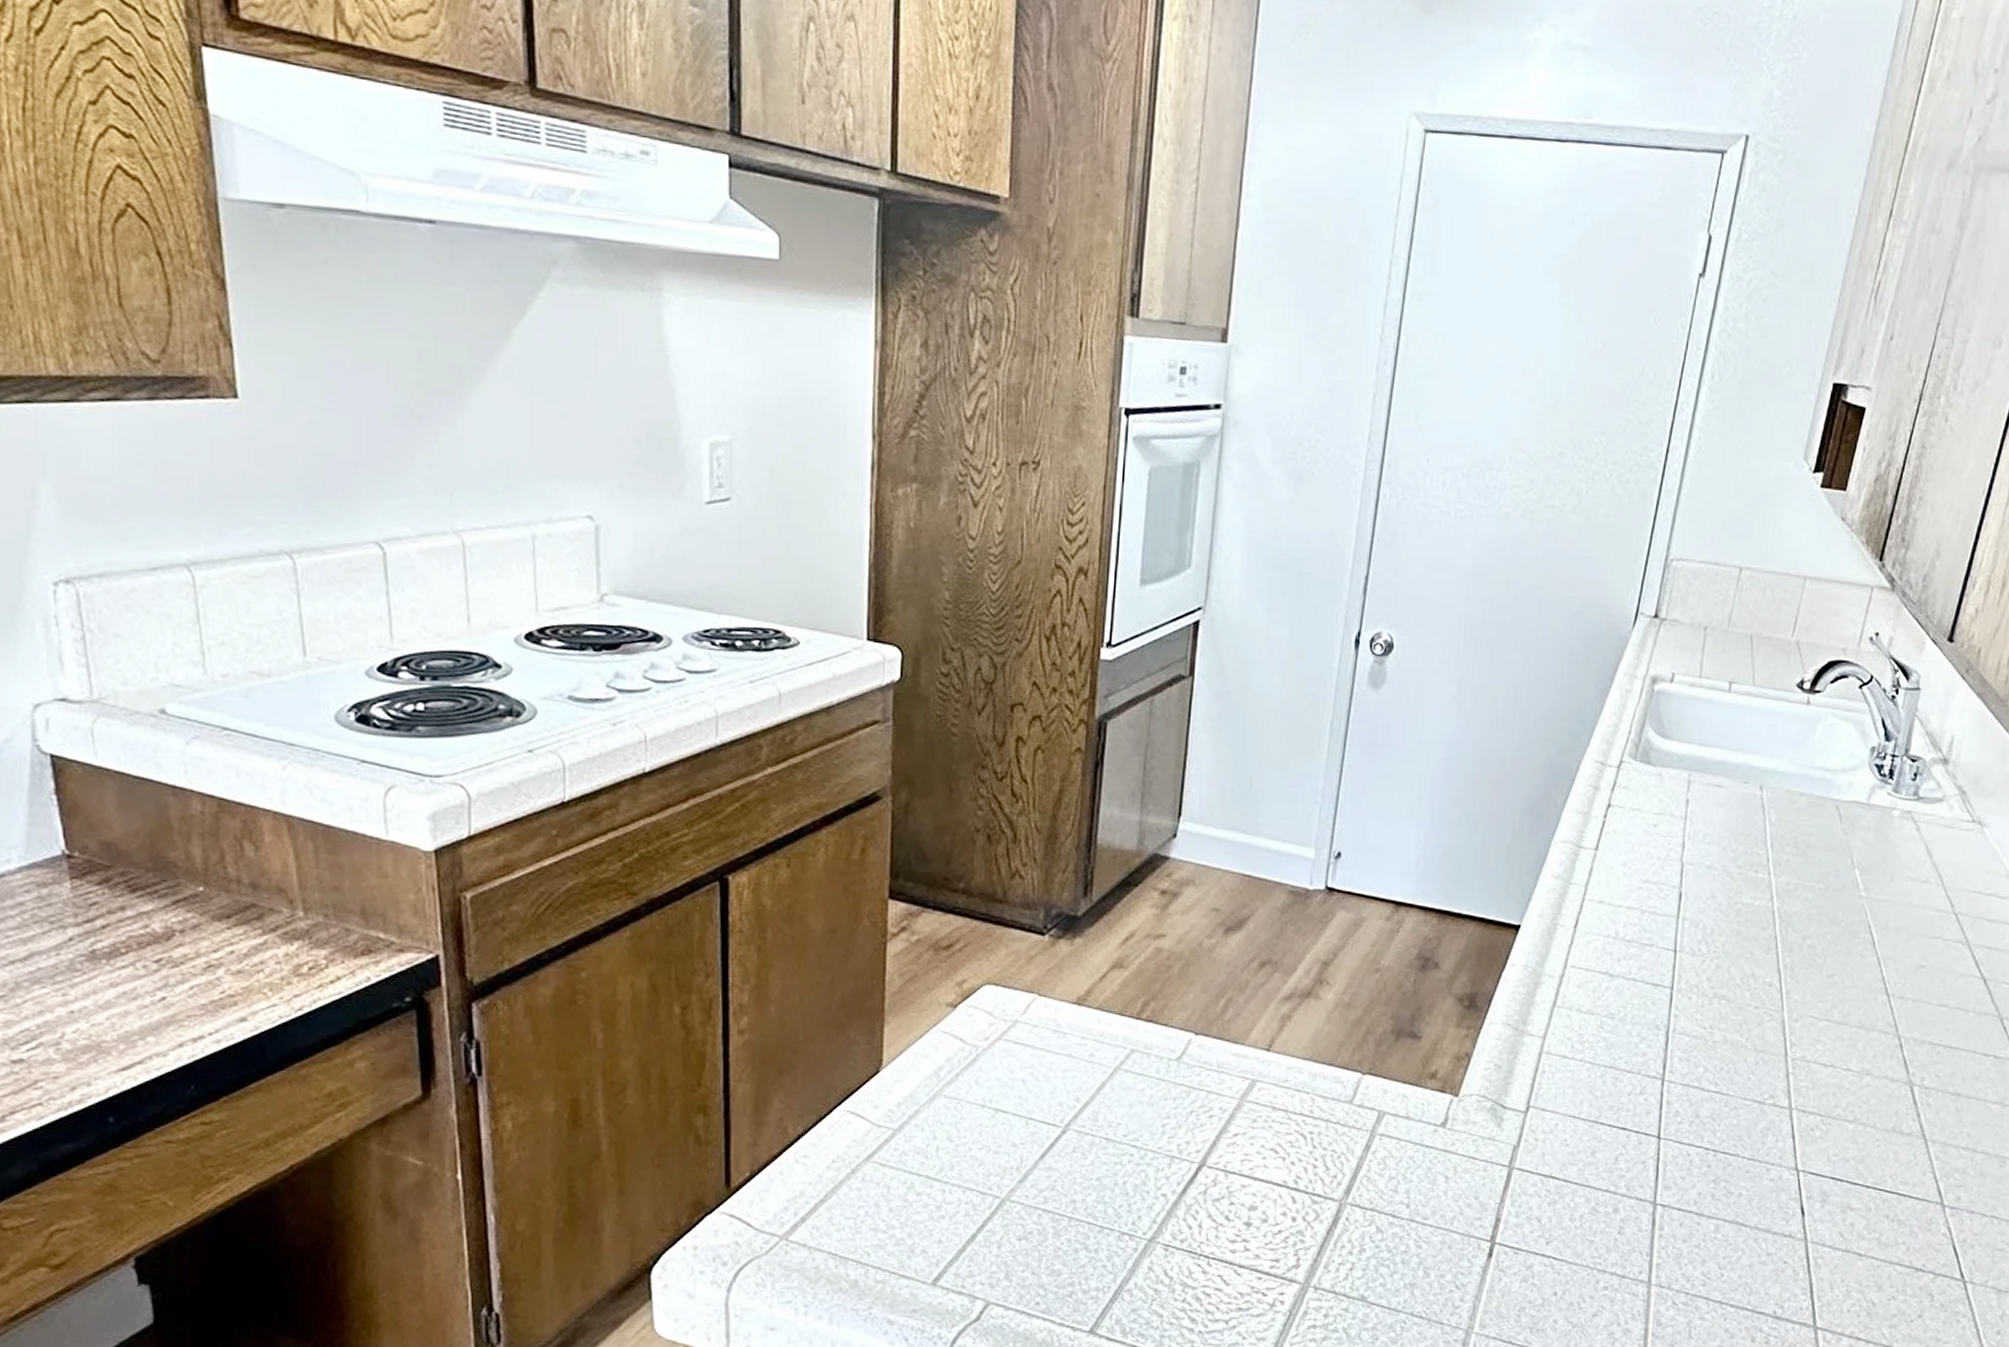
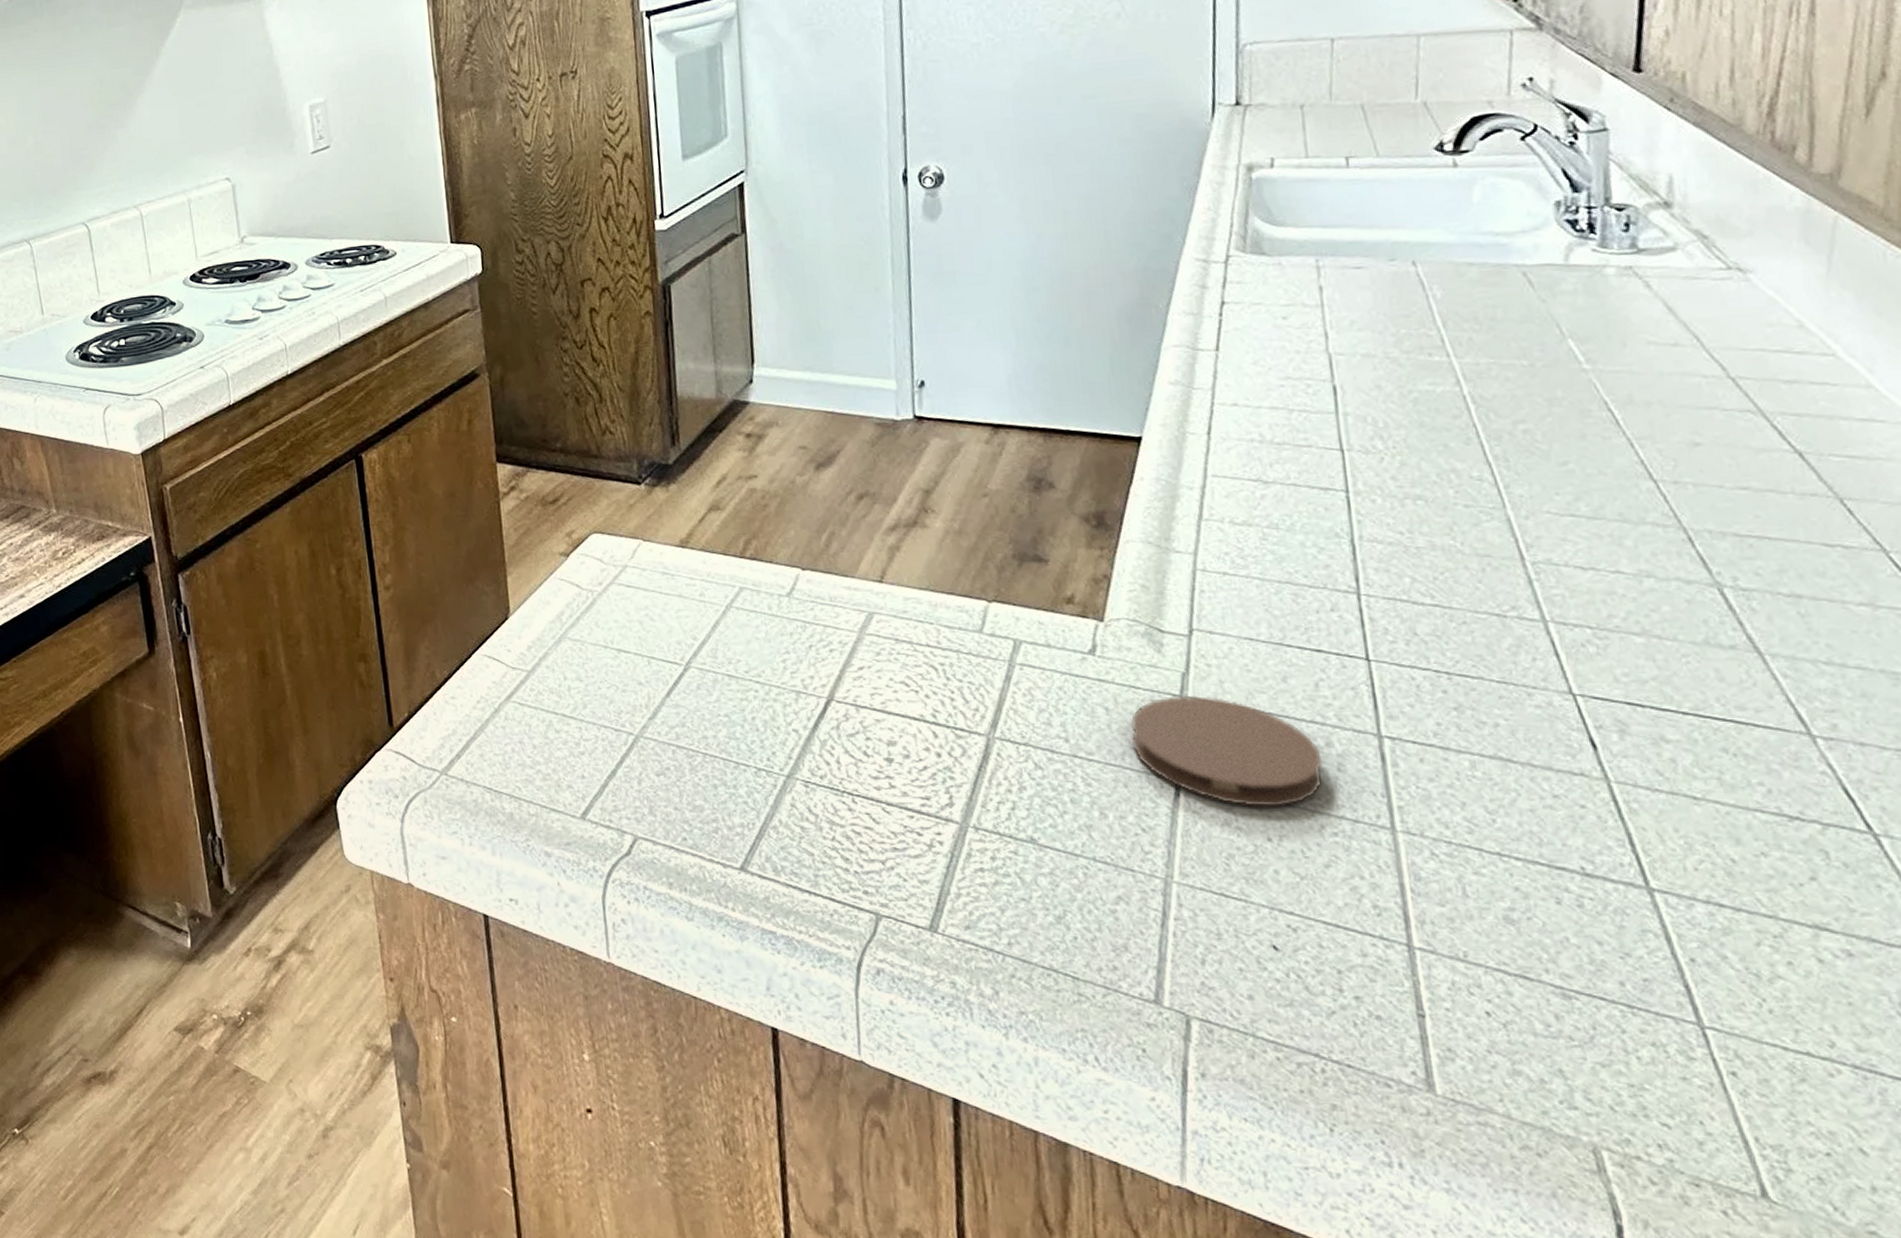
coaster: none [1460,1167,1609,1265] -> present [1130,696,1323,807]

